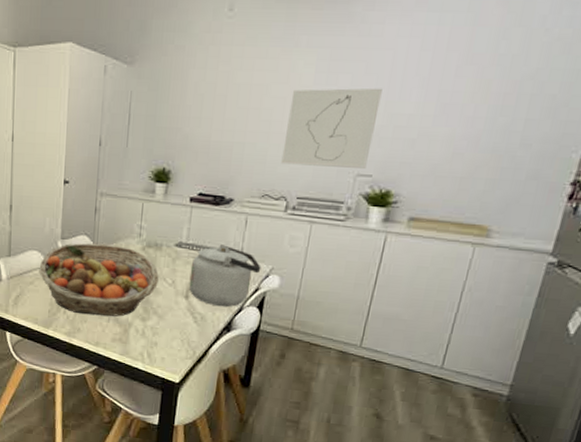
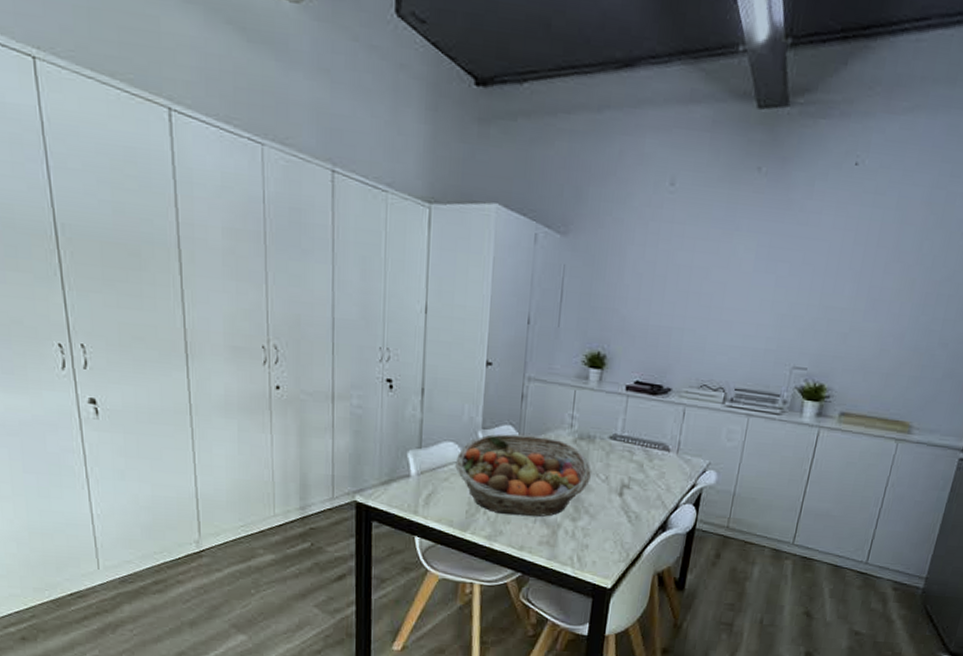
kettle: present [188,244,261,307] -> none [623,437,698,505]
wall art: present [281,88,383,170] -> none [720,275,818,363]

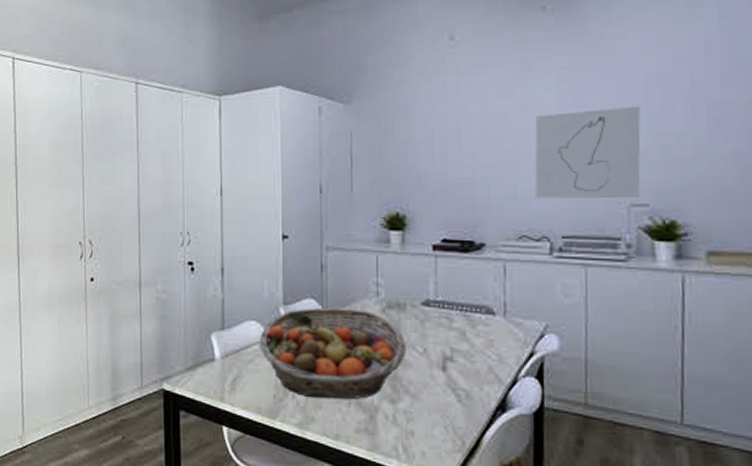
wall art: none [720,275,818,363] -> present [535,106,641,199]

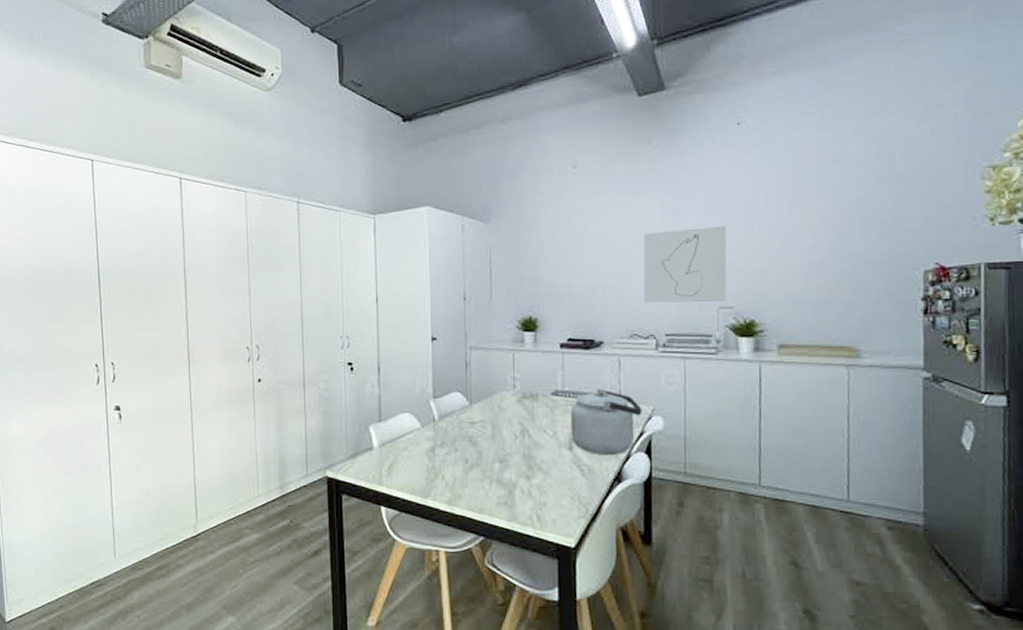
fruit basket: present [259,307,406,400] -> none [412,399,539,479]
kettle: none [444,300,533,380] -> present [570,389,642,456]

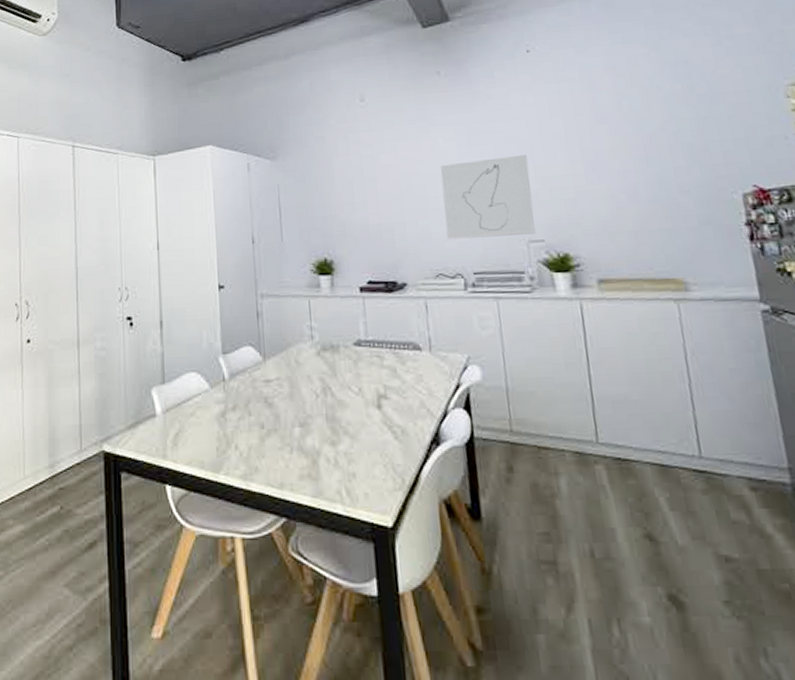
kettle: present [570,389,642,456] -> none [376,336,457,414]

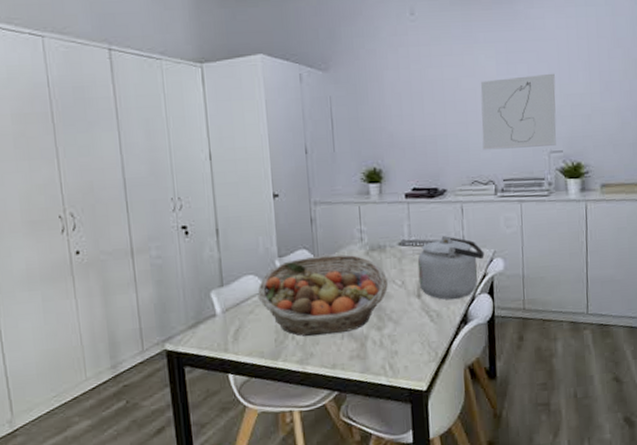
fruit basket: none [200,352,343,448] -> present [258,254,388,337]
kettle: none [376,336,457,414] -> present [417,236,485,300]

